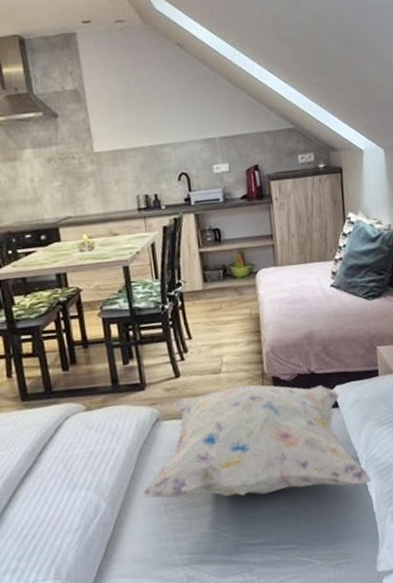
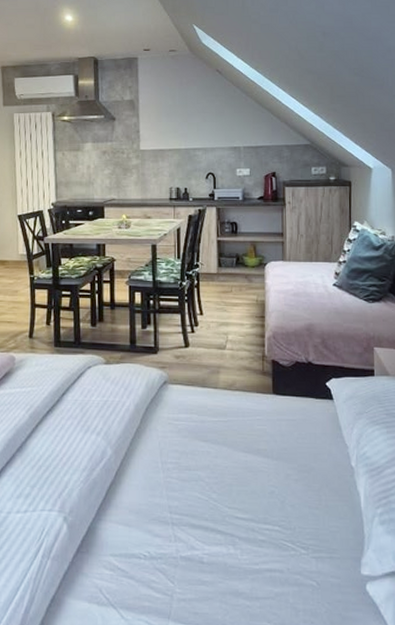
decorative pillow: present [142,385,371,498] -> none [144,364,361,481]

